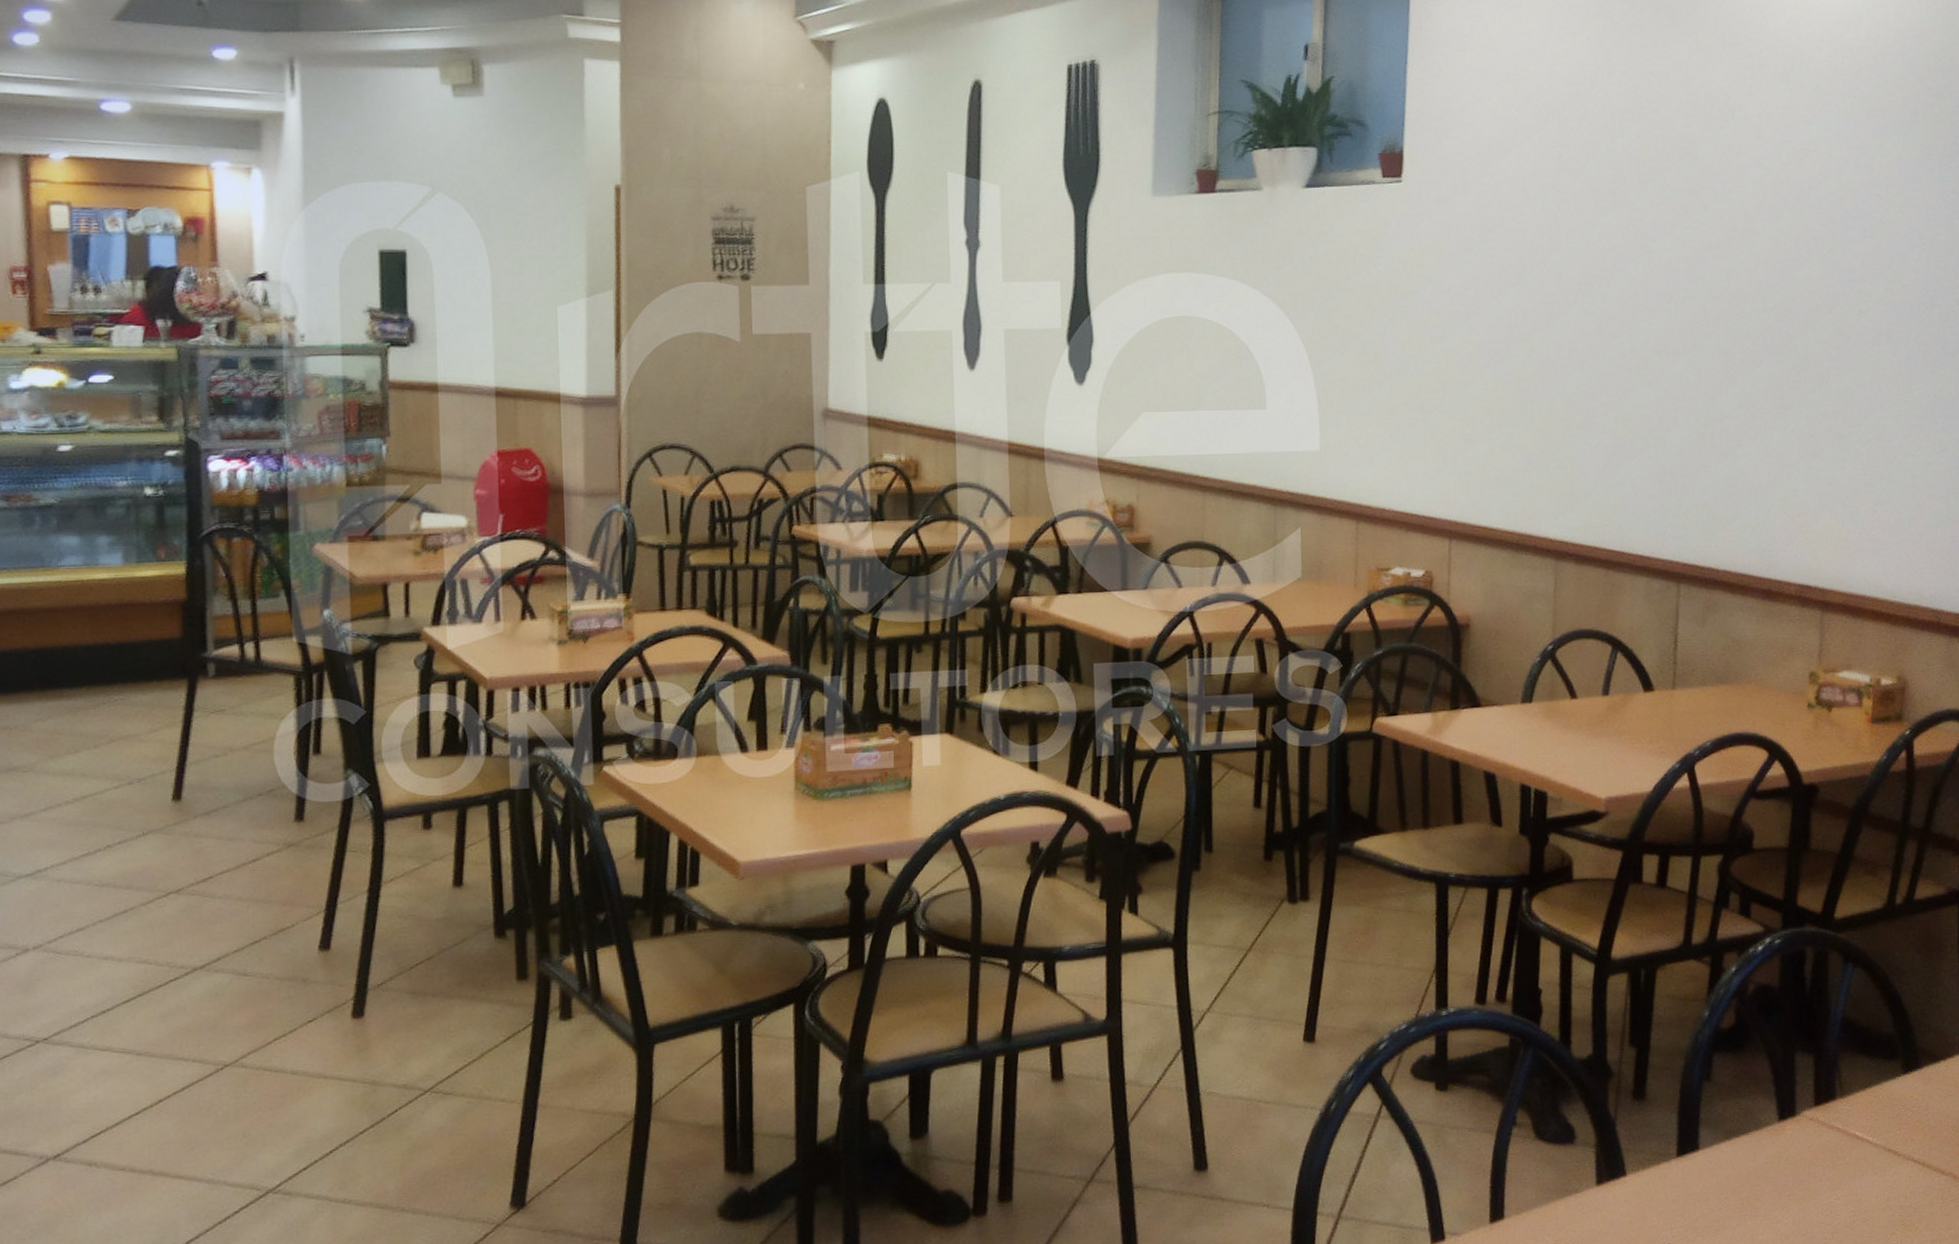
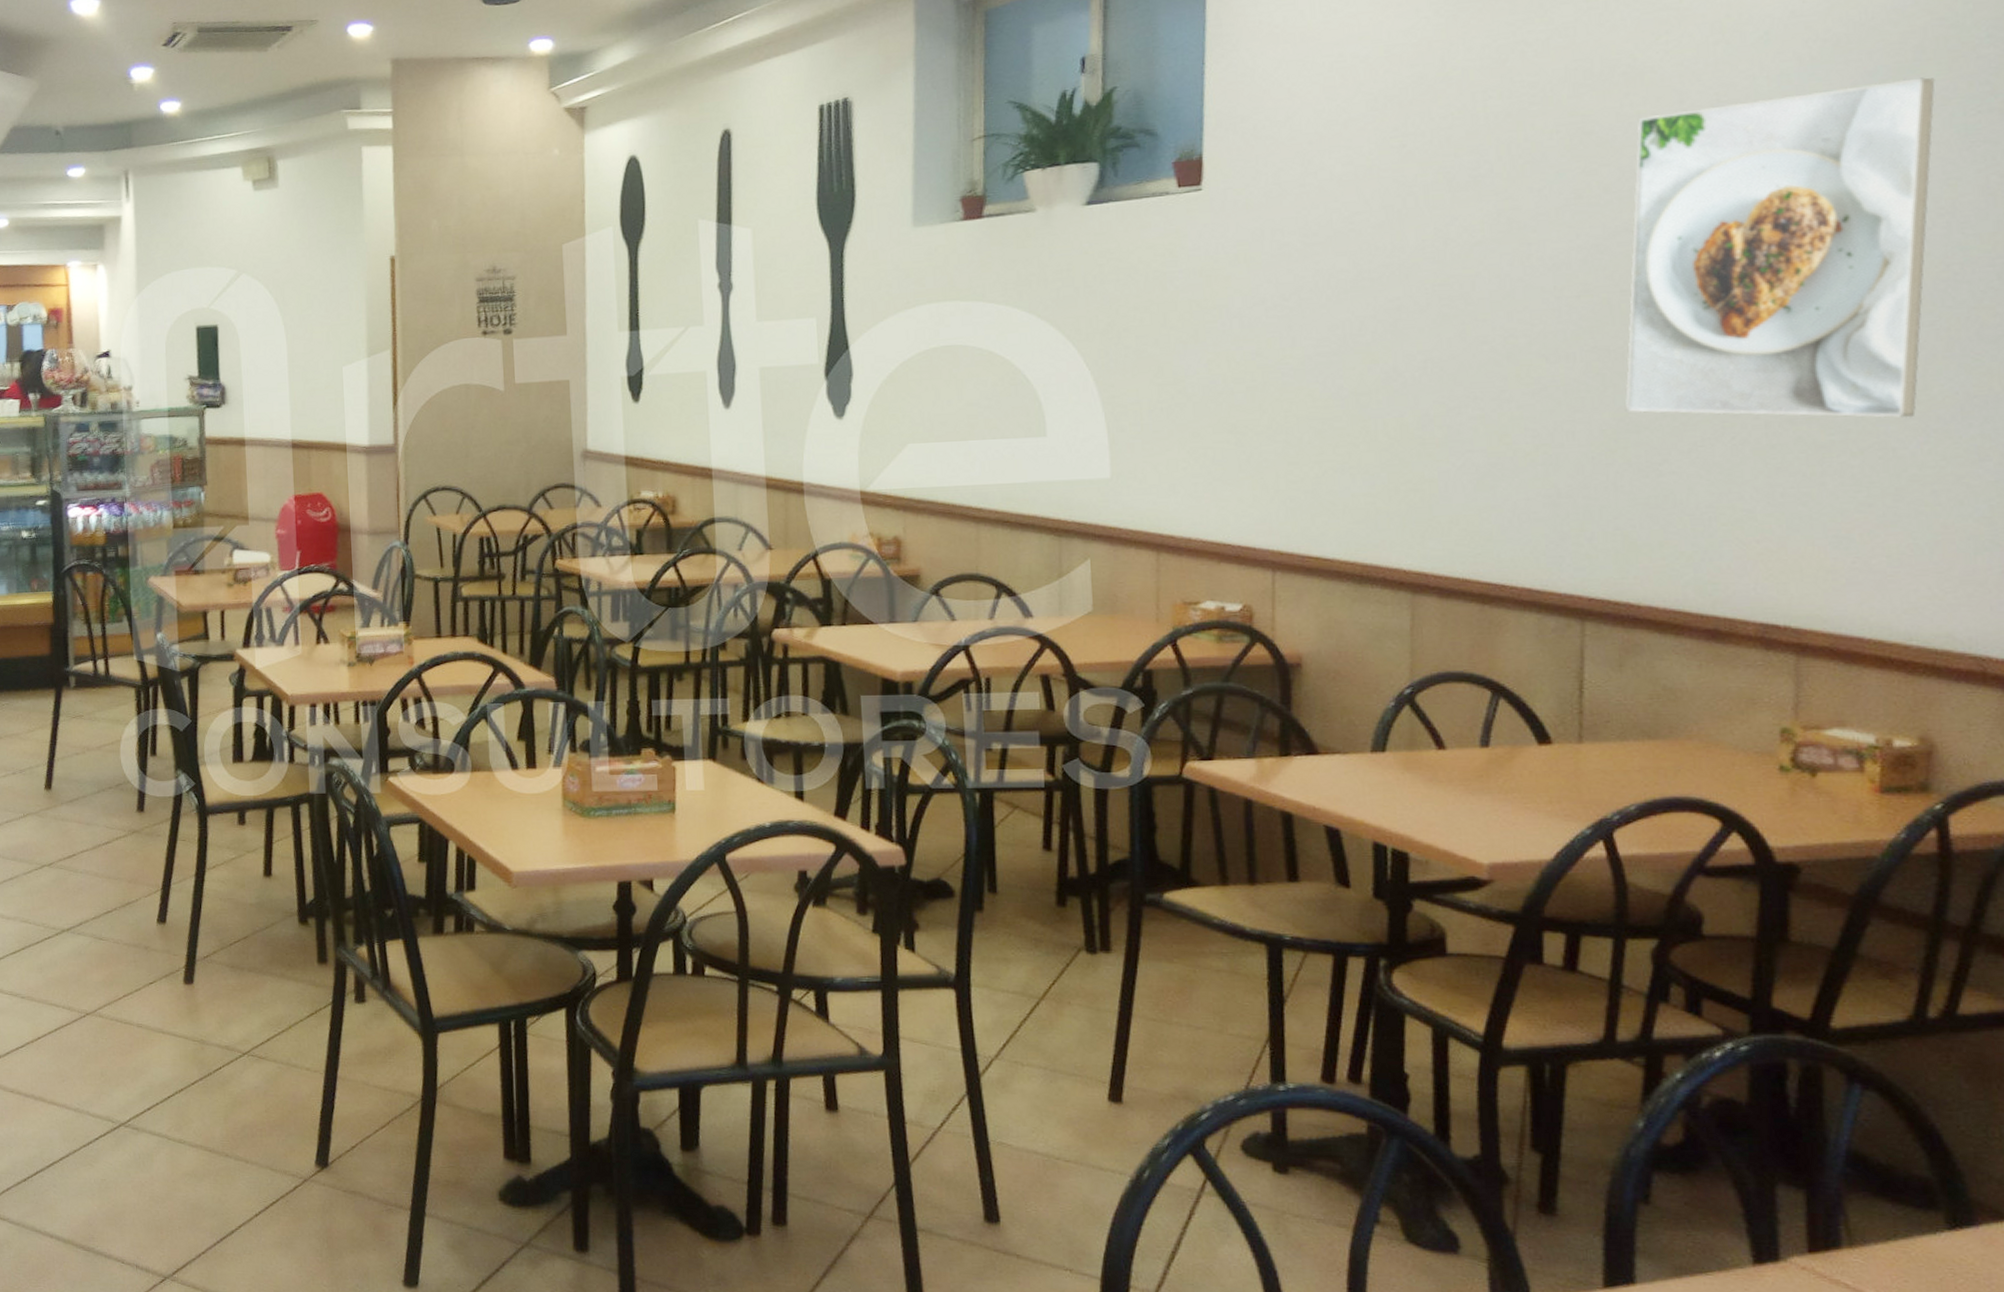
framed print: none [1714,135,1924,415] -> present [1625,77,1935,418]

